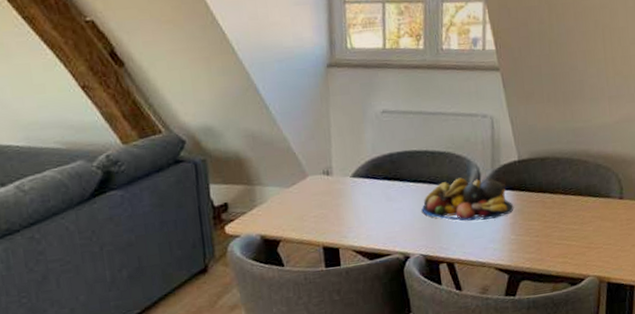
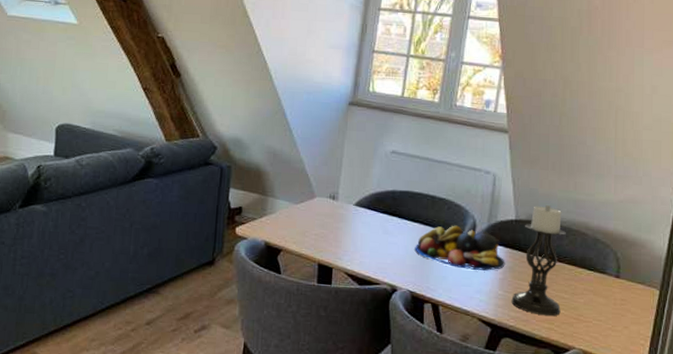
candle holder: none [524,138,572,252] -> present [511,204,566,317]

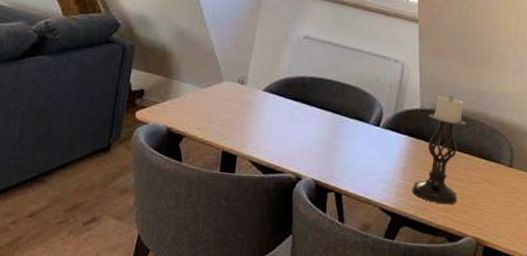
fruit bowl: present [415,225,505,271] -> none [321,113,408,160]

